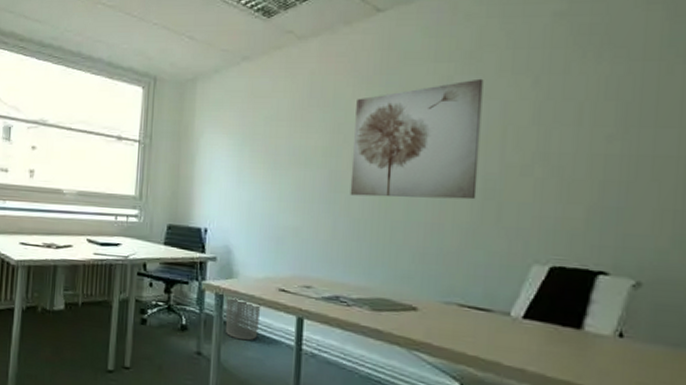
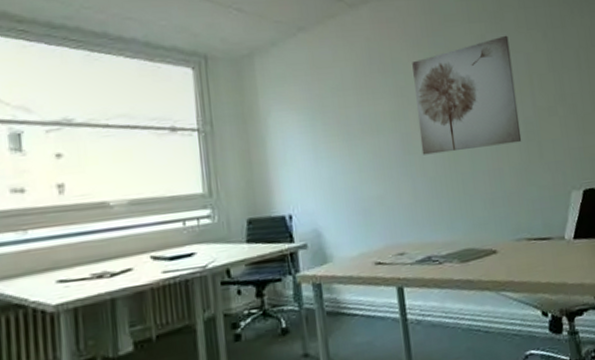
waste bin: present [225,296,261,341] -> none [324,282,363,328]

